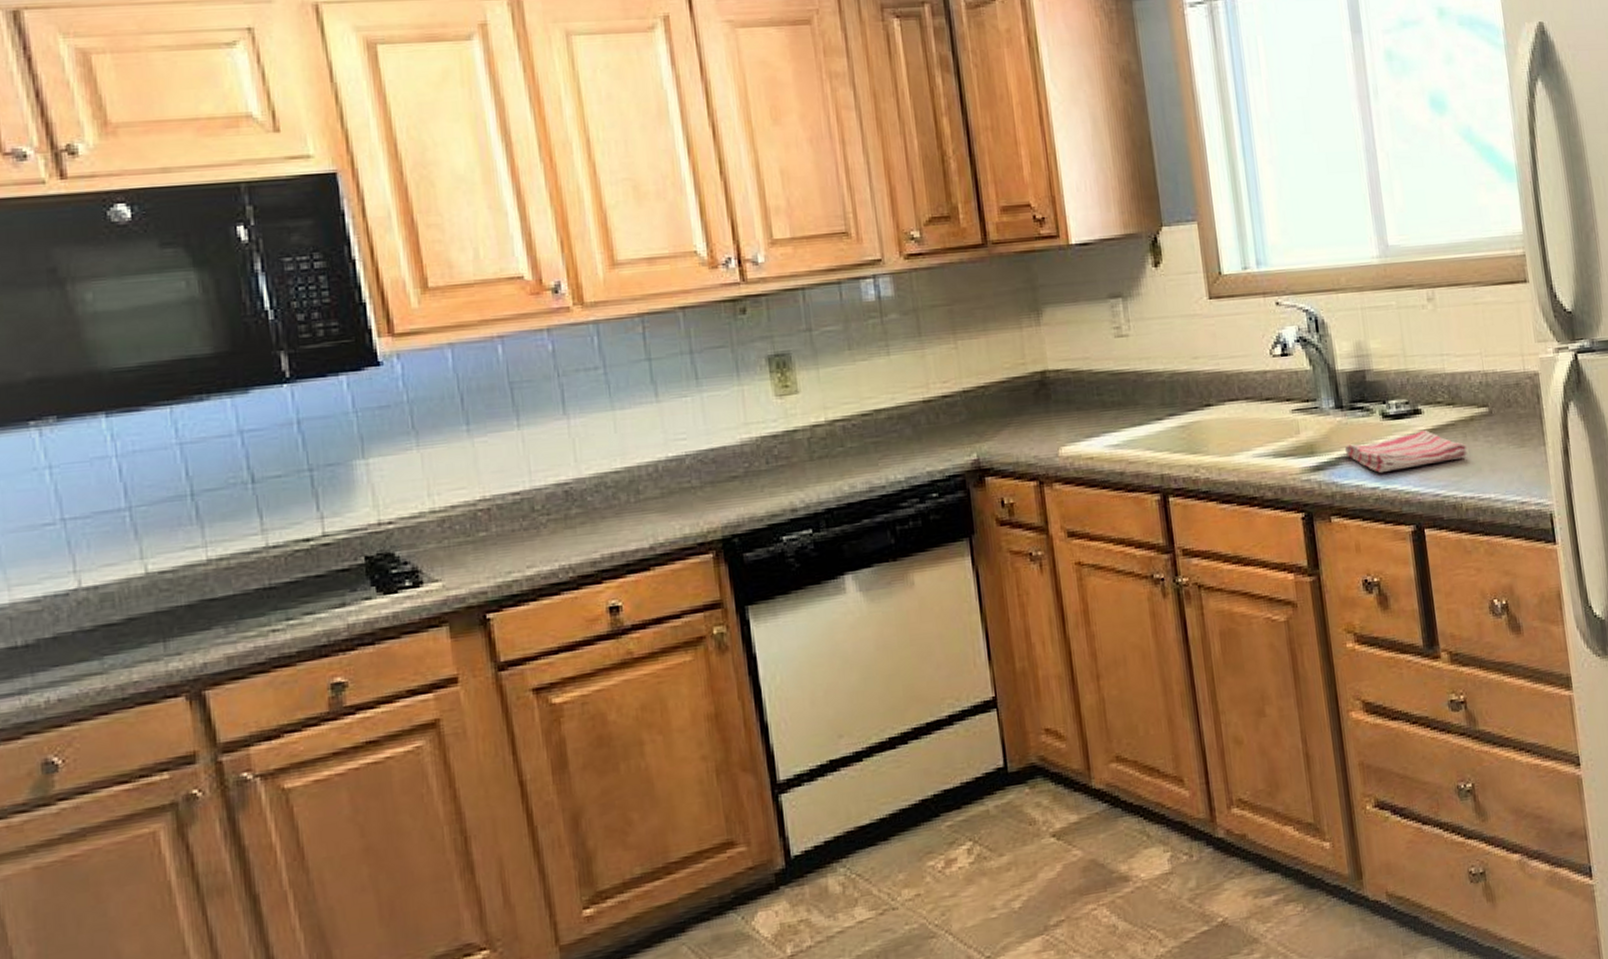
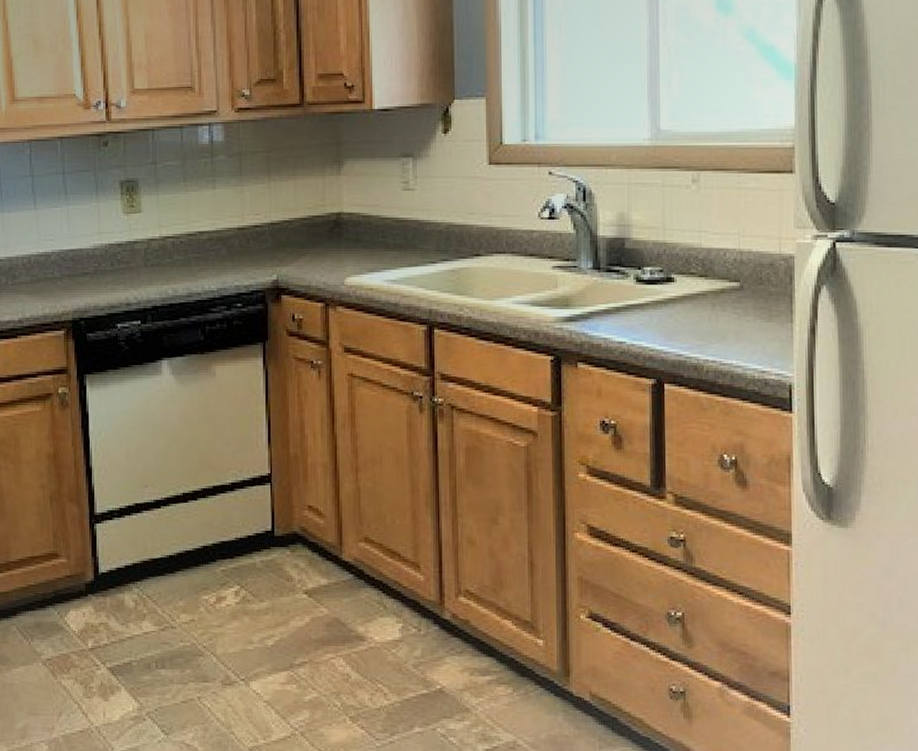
dish towel: present [1344,430,1468,474] -> none [597,297,714,330]

